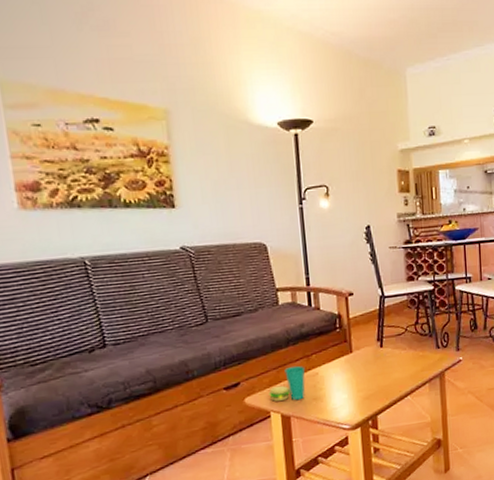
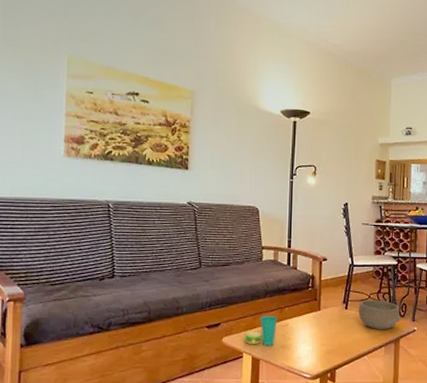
bowl: none [395,332,443,366] -> present [359,300,400,330]

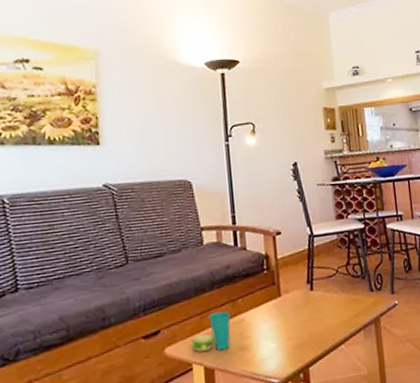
bowl: present [359,300,400,330] -> none [326,273,377,311]

